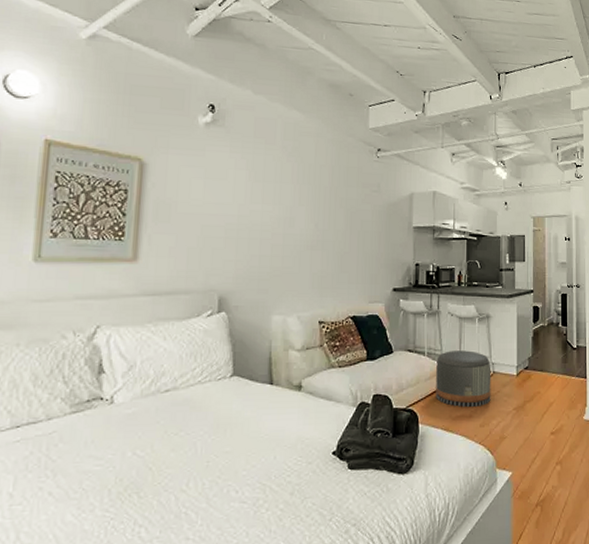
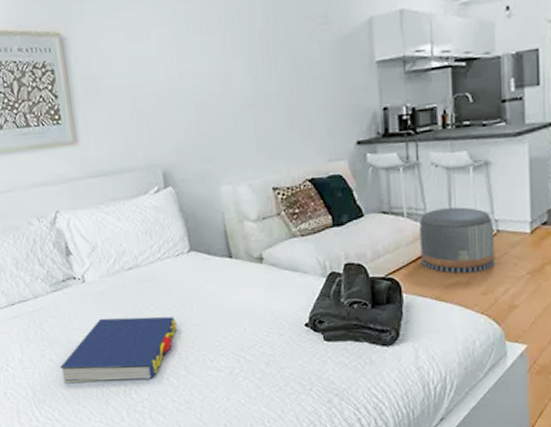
book: none [59,443,206,523] -> present [59,316,177,384]

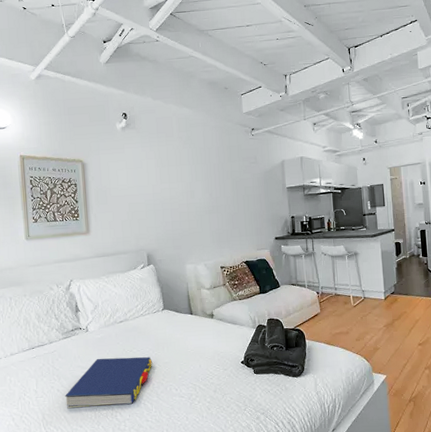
pouf: present [419,207,495,273] -> none [315,281,364,326]

